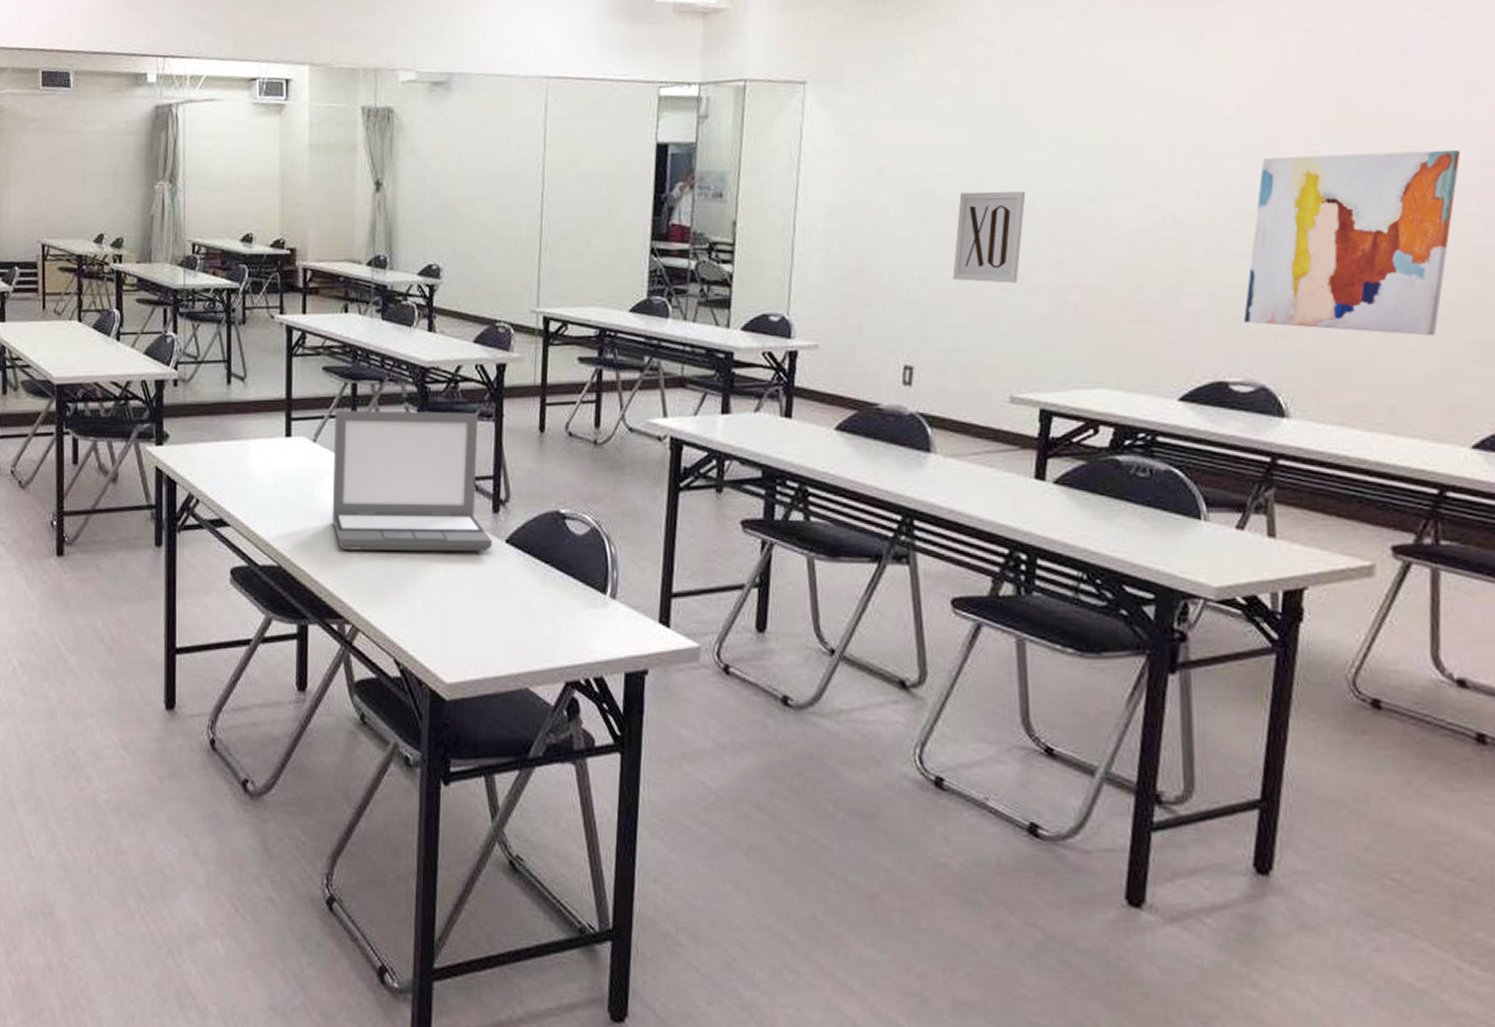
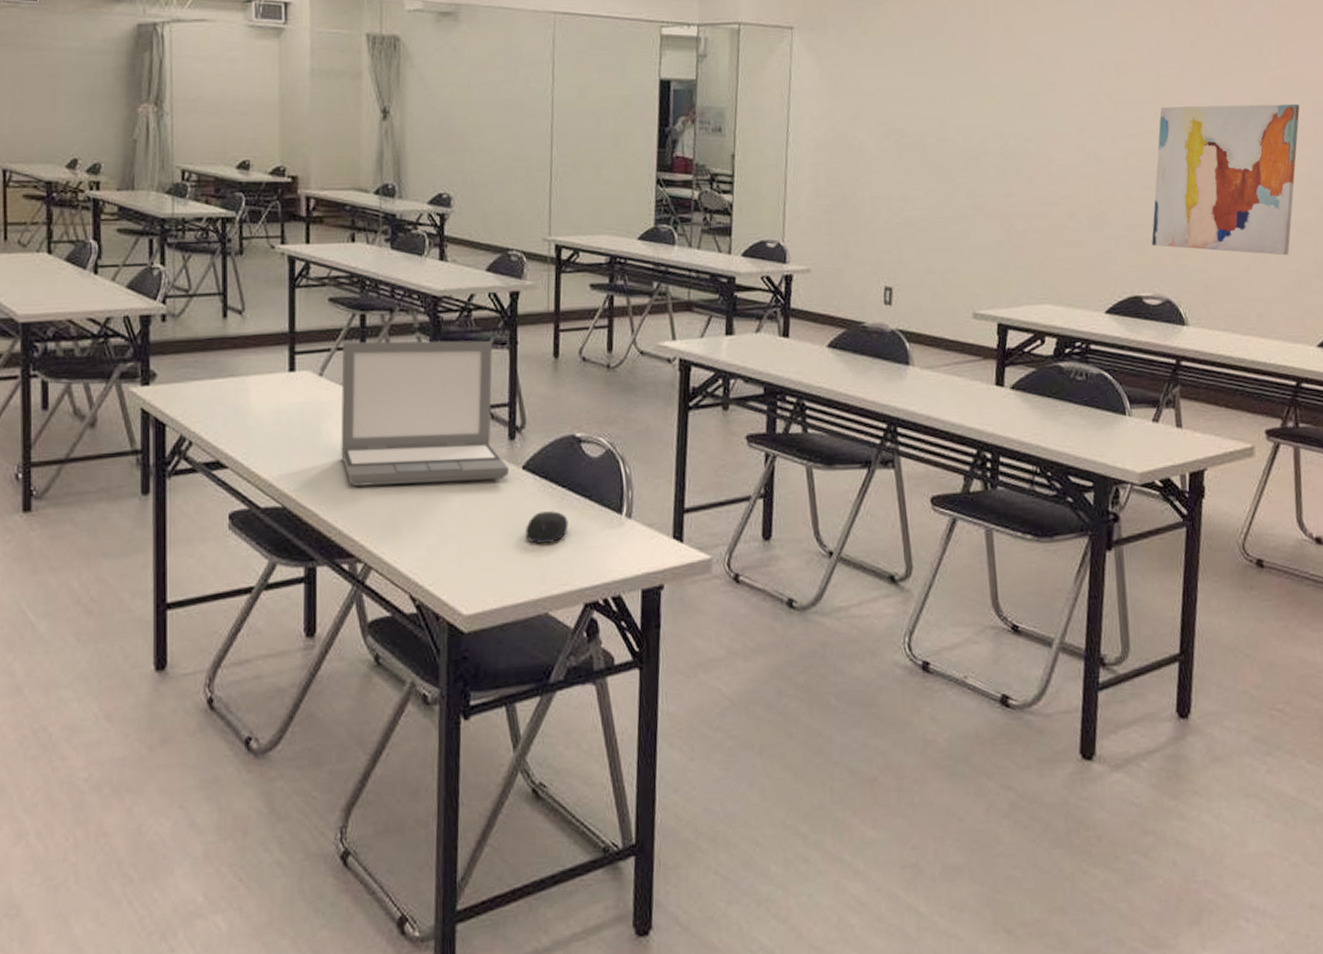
computer mouse: none [508,586,551,619] -> present [526,511,569,544]
wall art: present [953,191,1026,283] -> none [923,130,980,212]

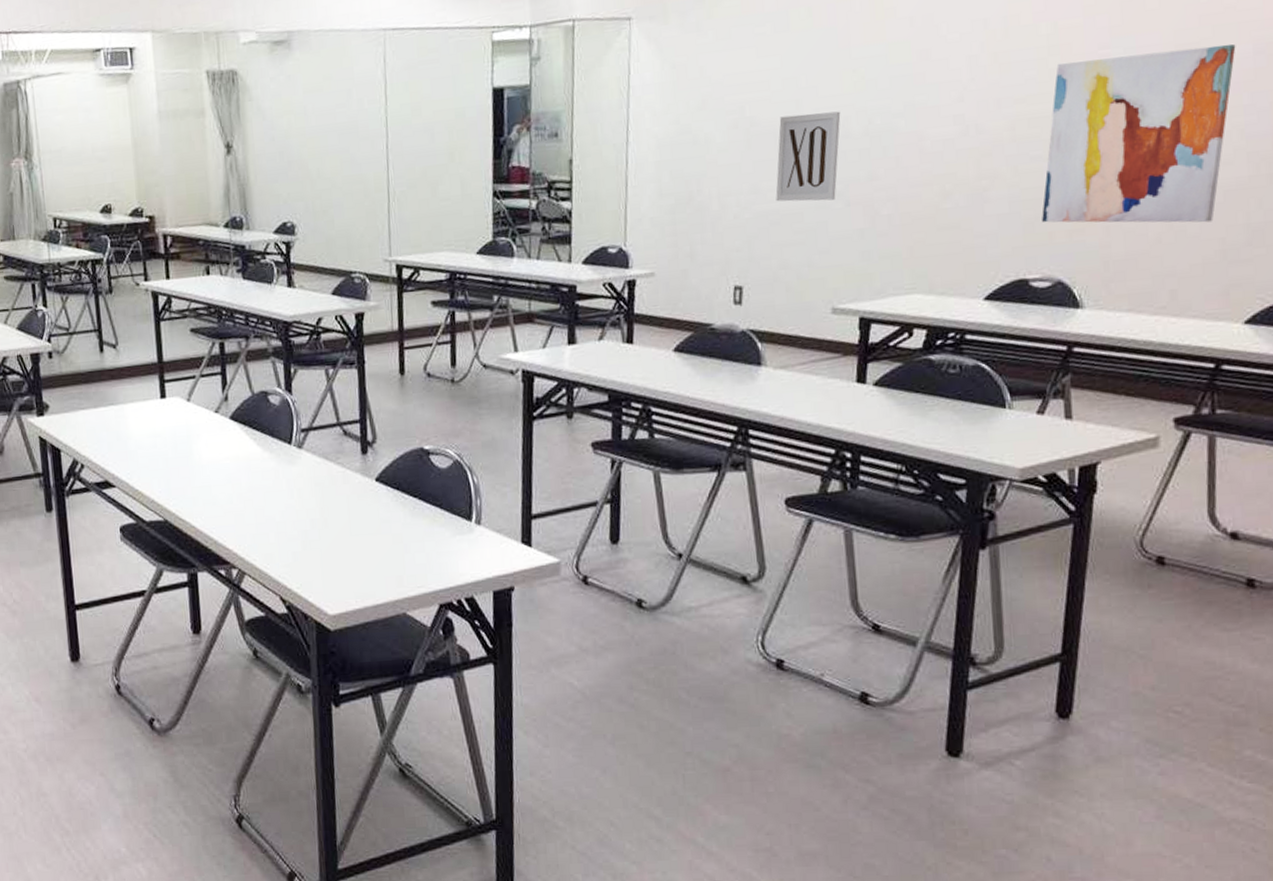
laptop: present [341,340,510,486] -> none [205,361,364,501]
computer mouse: present [526,511,569,544] -> none [381,519,421,550]
wall art: none [923,130,980,212] -> present [775,111,841,202]

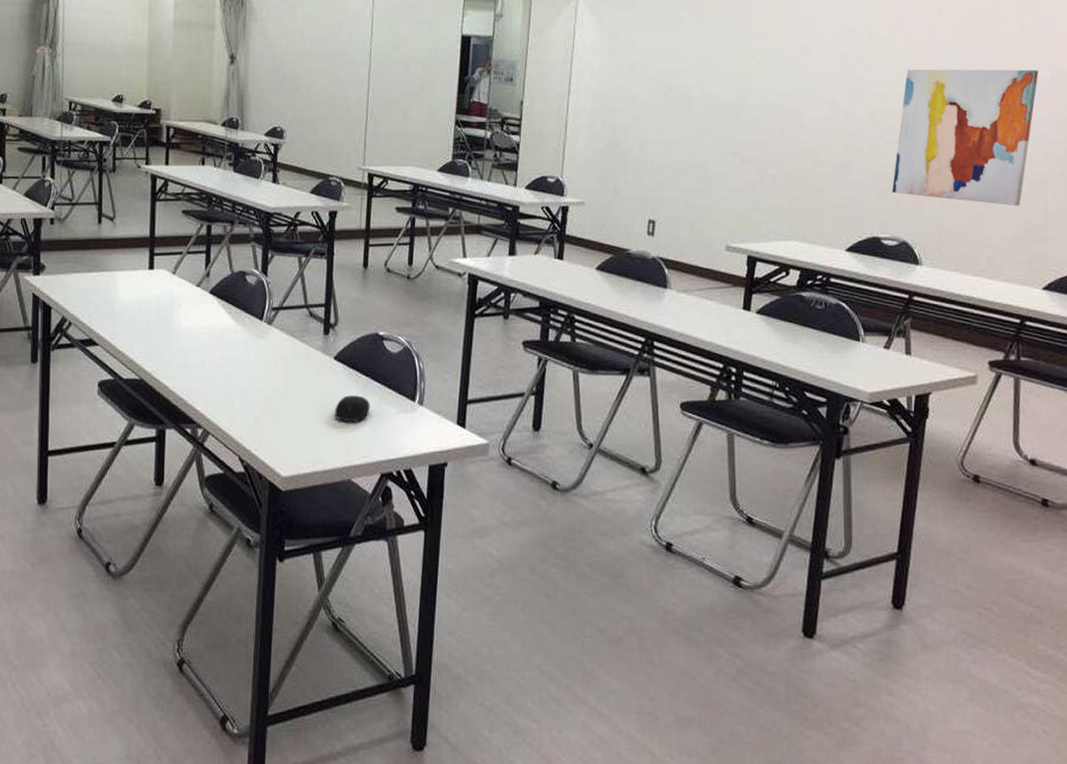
computer mouse: none [381,519,421,550] -> present [335,395,370,423]
wall art: present [775,111,841,202] -> none [686,86,740,157]

